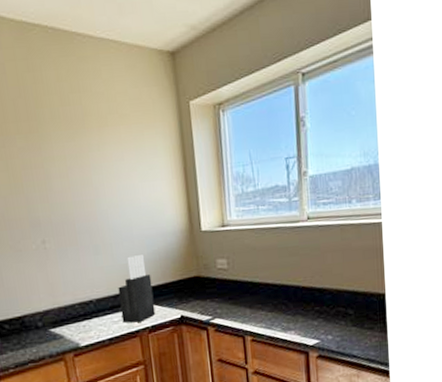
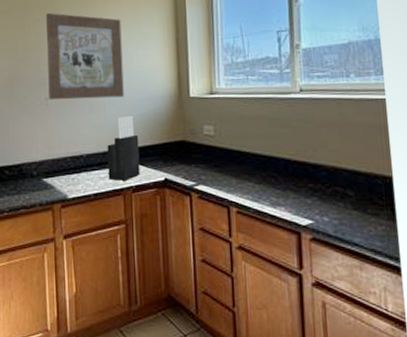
wall art: none [30,140,132,242] -> present [45,12,124,100]

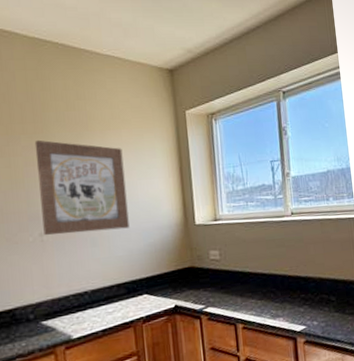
knife block: present [107,116,140,181] -> none [114,247,150,314]

